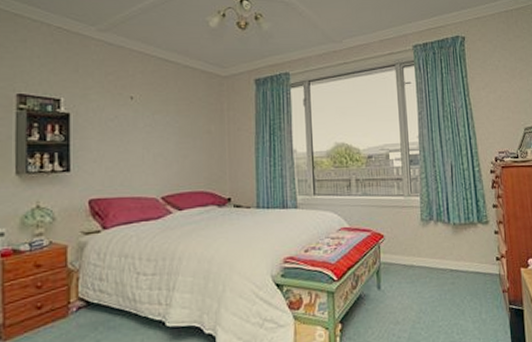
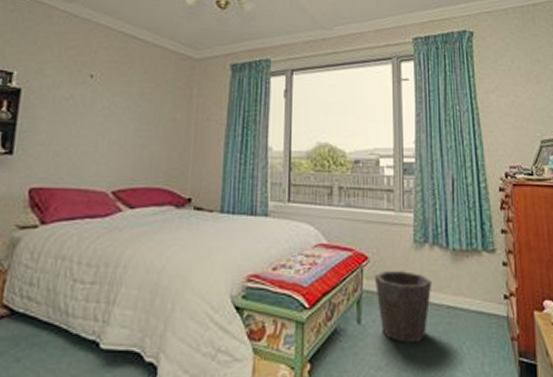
waste bin: none [389,244,438,302] -> present [374,271,433,343]

